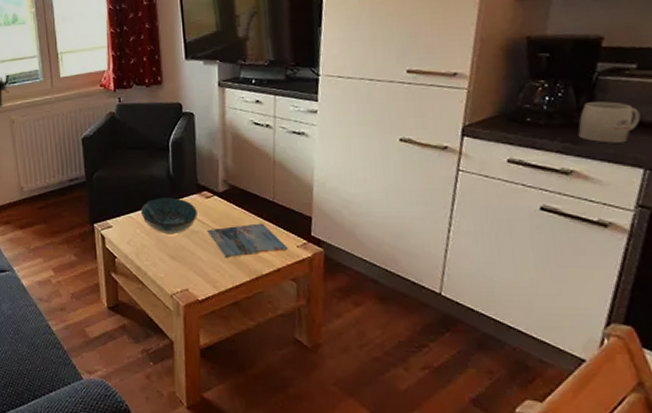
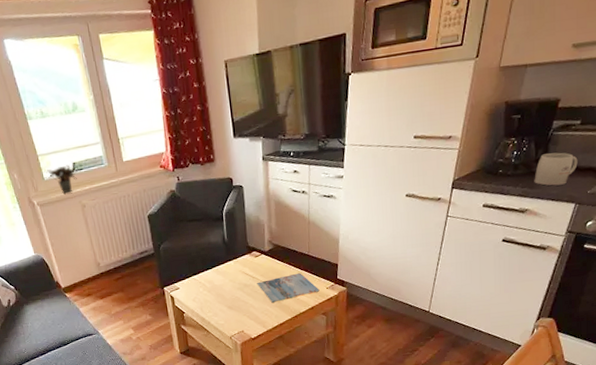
decorative bowl: present [141,197,197,236] -> none [202,259,249,291]

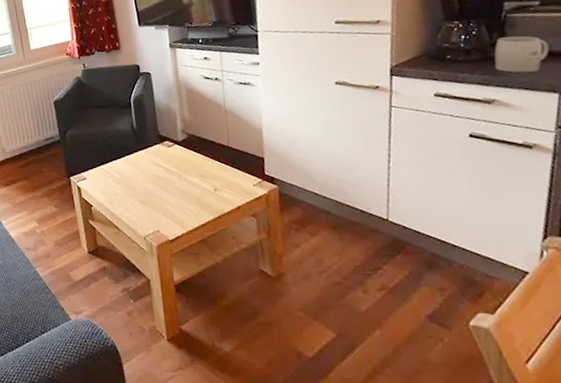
magazine: present [257,273,320,303] -> none [171,166,246,199]

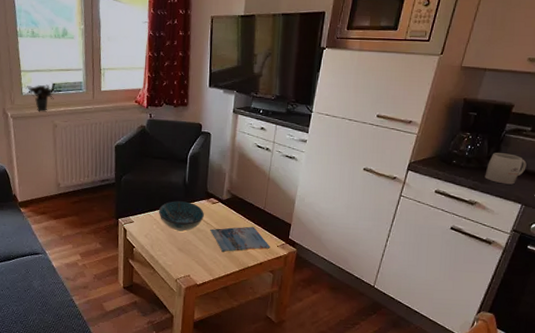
decorative bowl: none [111,148,162,184] -> present [159,201,204,233]
magazine: none [171,166,246,199] -> present [210,226,270,252]

